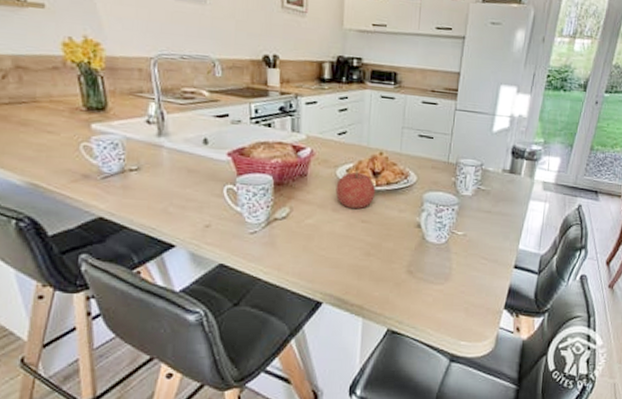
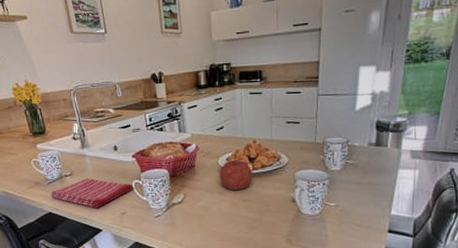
dish towel: none [104,176,225,217] -> present [51,178,133,209]

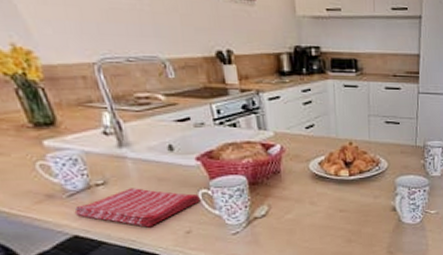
fruit: present [219,157,253,191] -> none [310,161,350,200]

